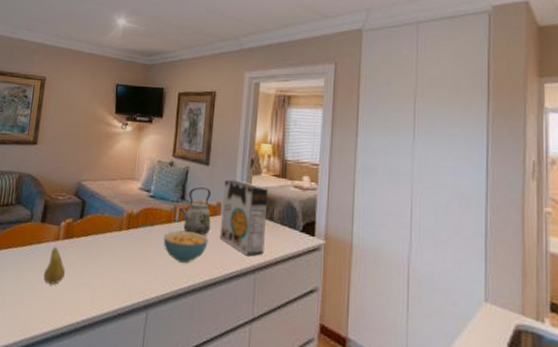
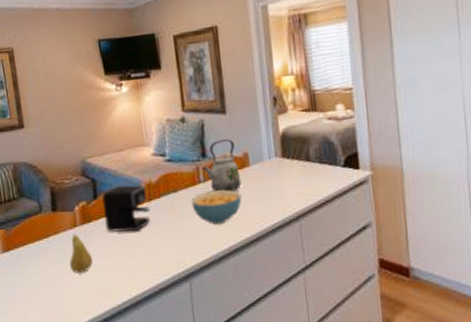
coffee maker: none [84,211,127,255] -> present [102,185,151,232]
cereal box: present [220,179,269,255] -> none [247,123,306,203]

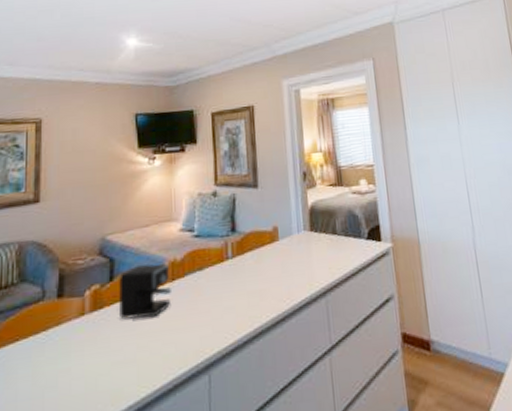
fruit: present [69,233,94,273] -> none [68,323,99,374]
cereal bowl: present [191,189,242,224] -> none [217,265,270,305]
kettle: present [203,139,242,192] -> none [232,213,270,269]

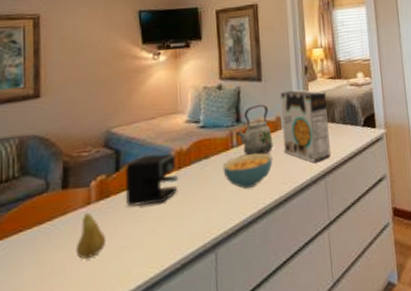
fruit: none [68,323,99,374] -> present [75,212,107,259]
cereal bowl: none [217,265,270,305] -> present [222,152,273,189]
kettle: none [232,213,270,269] -> present [236,105,273,156]
cereal box: none [277,197,332,278] -> present [280,89,331,162]

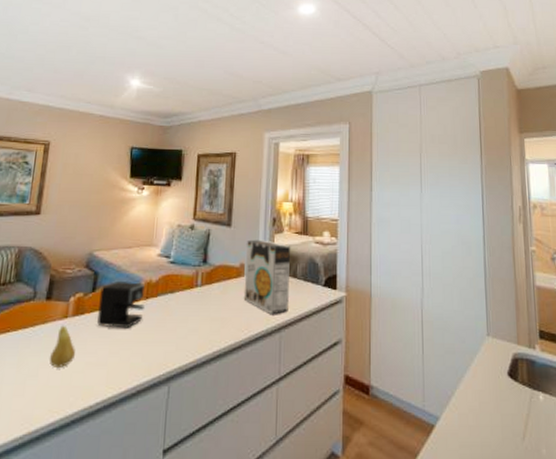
cereal bowl: present [222,152,273,189] -> none [185,296,233,328]
kettle: present [236,105,273,156] -> none [202,249,235,298]

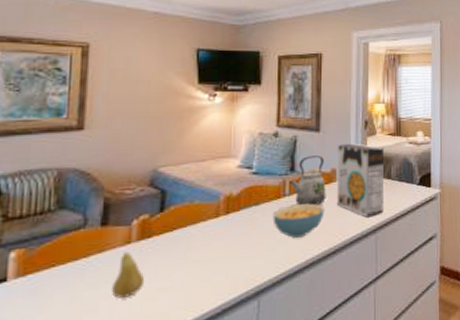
coffee maker: present [97,282,146,329] -> none [169,197,227,249]
cereal bowl: none [185,296,233,328] -> present [272,203,325,238]
kettle: none [202,249,235,298] -> present [290,155,326,206]

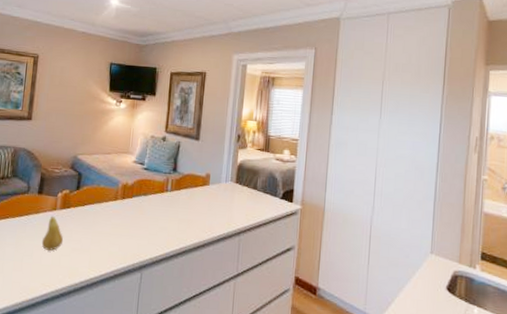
cereal bowl: present [272,203,325,238] -> none [156,199,198,228]
kettle: present [290,155,326,206] -> none [172,160,201,203]
cereal box: present [338,143,385,217] -> none [209,153,253,220]

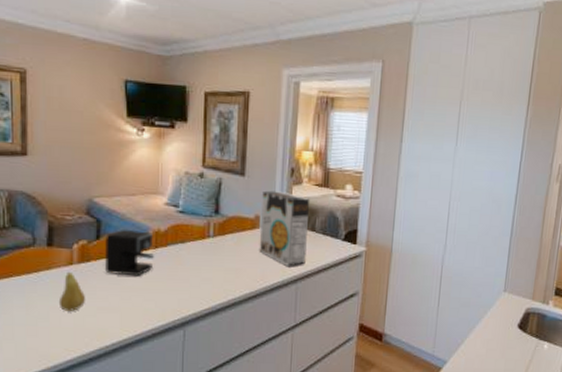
coffee maker: none [81,182,122,223] -> present [105,230,155,277]
cereal box: none [209,153,253,220] -> present [260,190,310,266]

